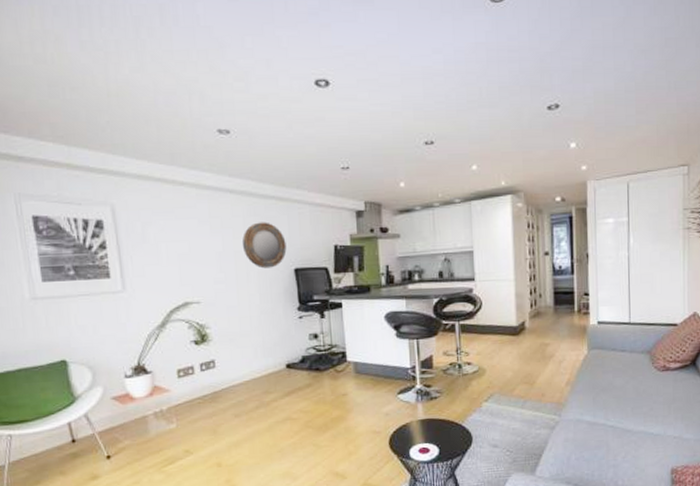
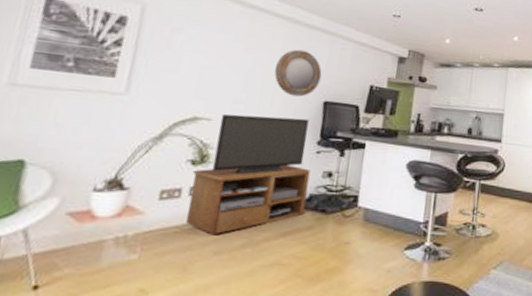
tv stand: none [198,288,302,402] -> present [186,114,311,235]

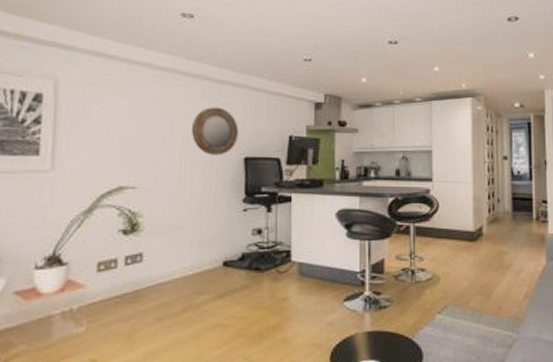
tv stand: present [186,114,311,235] -> none [125,177,240,302]

